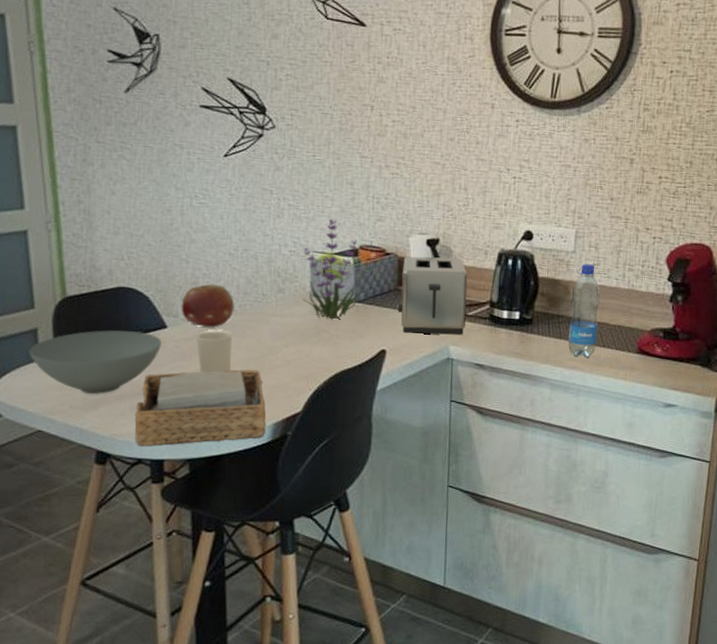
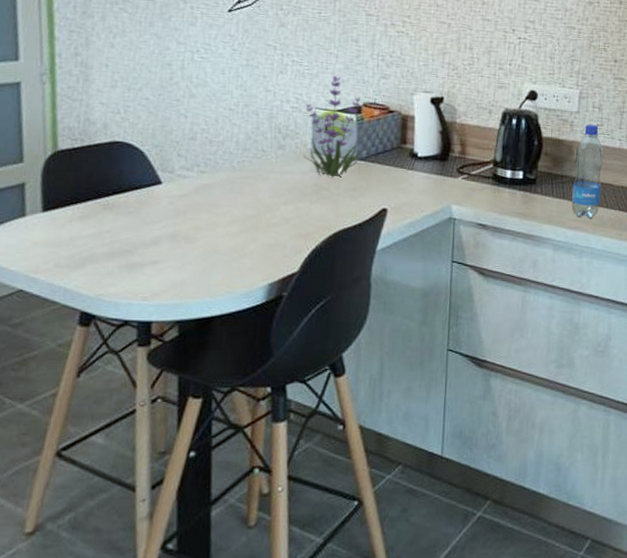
bowl: present [29,330,162,394] -> none [14,185,156,252]
napkin holder: present [134,369,266,447] -> none [122,227,261,308]
fruit: present [181,284,235,327] -> none [177,139,233,184]
mug: present [196,331,232,373] -> none [192,187,229,231]
toaster: present [397,256,468,335] -> none [400,114,472,195]

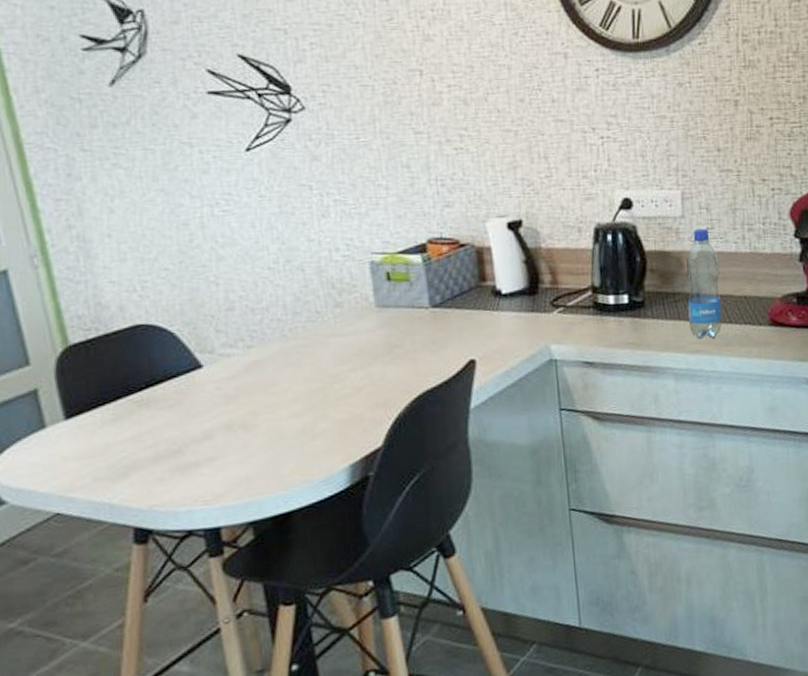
plant: present [303,75,363,178] -> none [359,211,436,333]

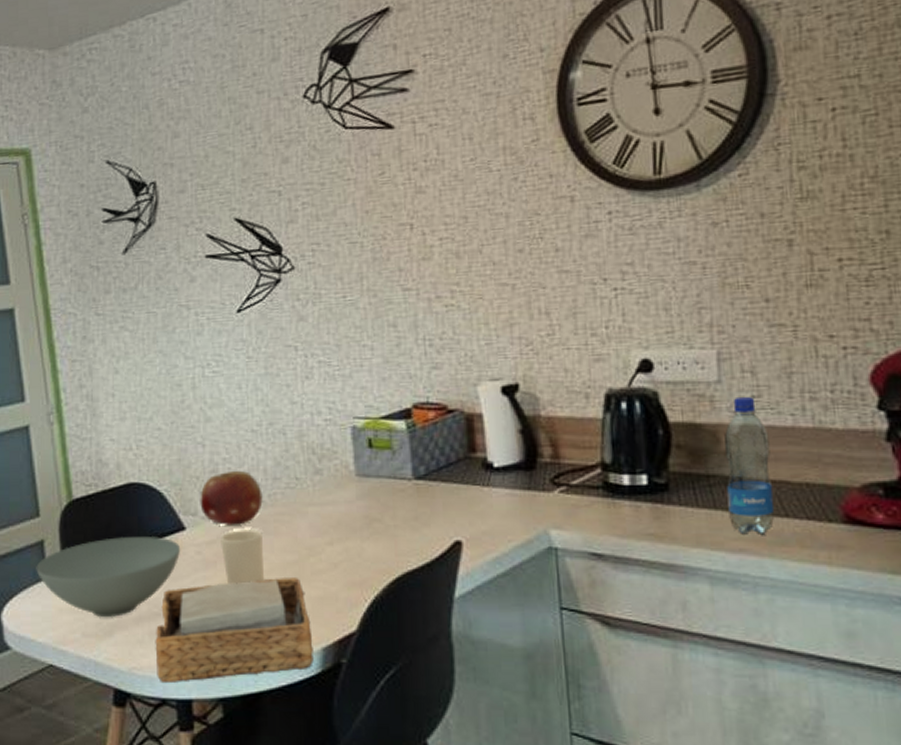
bowl: none [30,376,199,460] -> present [36,537,181,617]
napkin holder: none [176,404,342,516] -> present [155,578,314,684]
fruit: none [216,307,284,361] -> present [200,470,263,525]
mug: none [241,362,290,416] -> present [221,529,265,584]

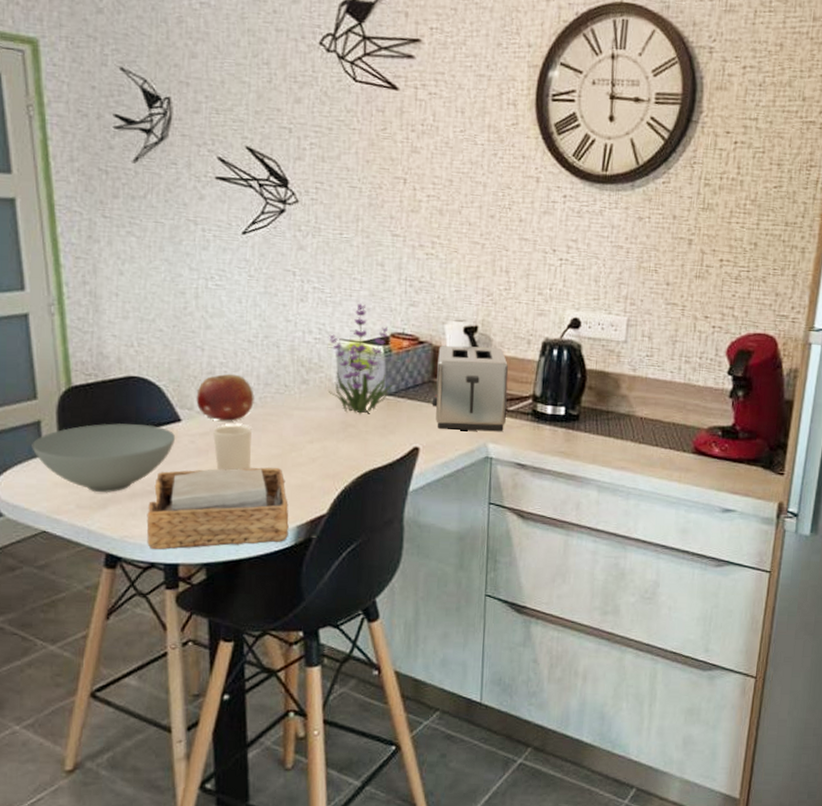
plant: none [341,372,420,506] -> present [329,303,392,415]
toaster: none [471,407,569,517] -> present [431,345,509,432]
bottle: present [723,397,775,535] -> none [618,355,654,458]

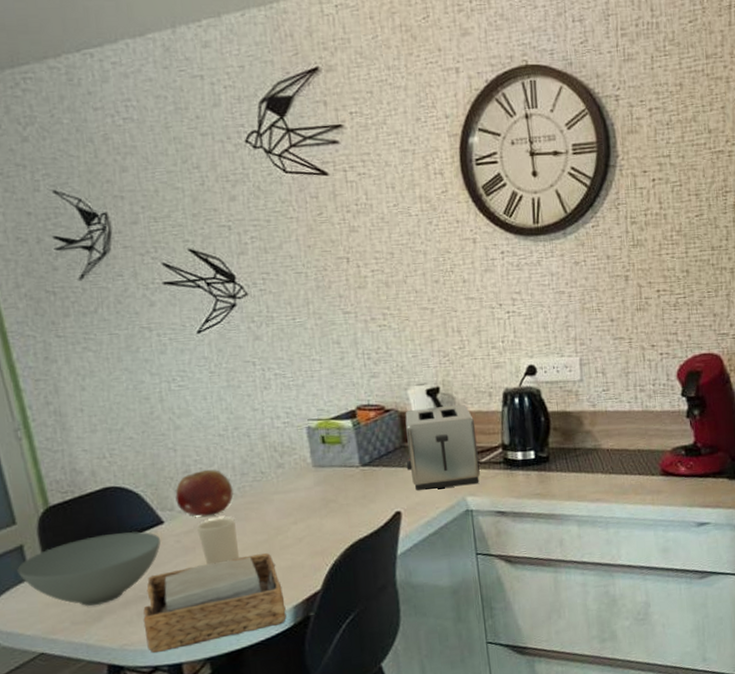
plant: present [329,303,392,415] -> none [297,382,366,489]

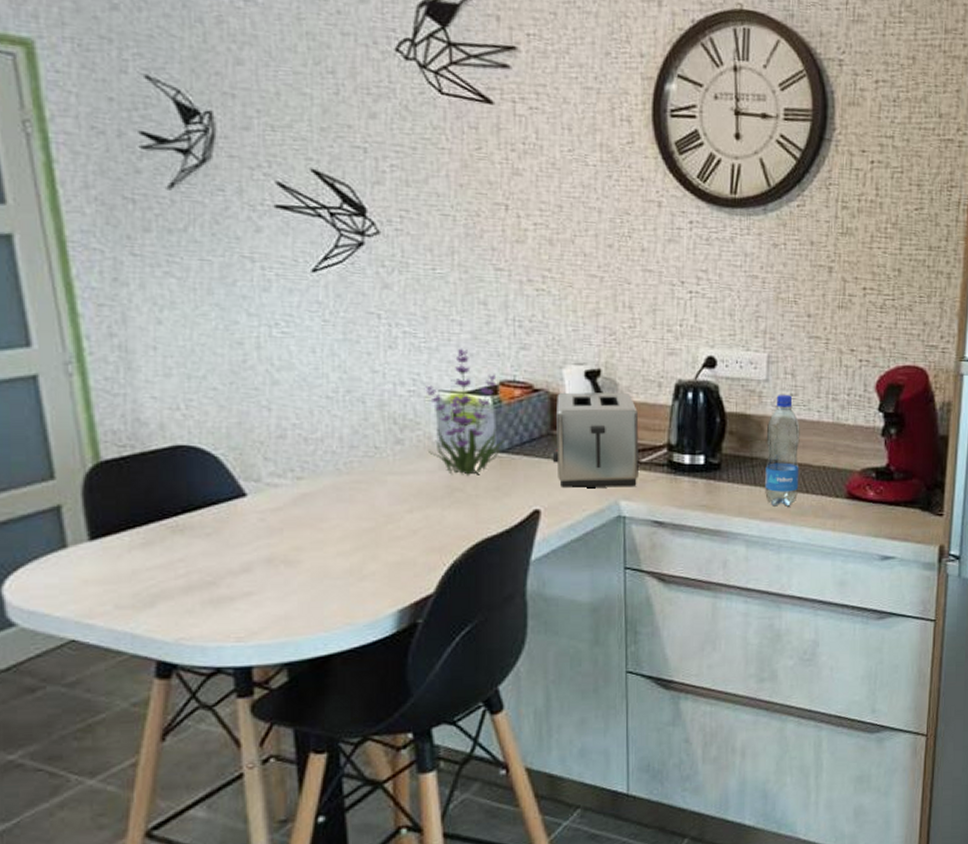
bowl: present [17,531,161,606] -> none [50,503,241,587]
napkin holder: present [143,553,287,654] -> none [208,544,388,652]
fruit: present [175,469,234,517] -> none [264,436,337,492]
mug: present [197,517,240,565] -> none [288,497,338,551]
plant: none [297,382,366,489] -> present [425,348,504,477]
bottle: none [585,391,619,489] -> present [765,395,800,507]

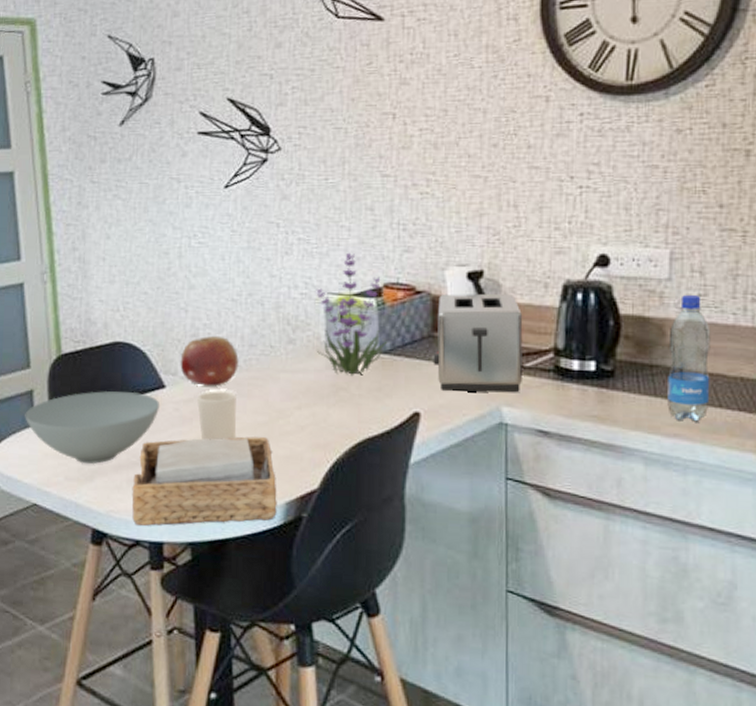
bowl: none [50,503,241,587] -> present [25,391,160,464]
napkin holder: none [208,544,388,652] -> present [132,436,277,527]
fruit: none [264,436,337,492] -> present [180,335,239,386]
mug: none [288,497,338,551] -> present [197,390,237,440]

